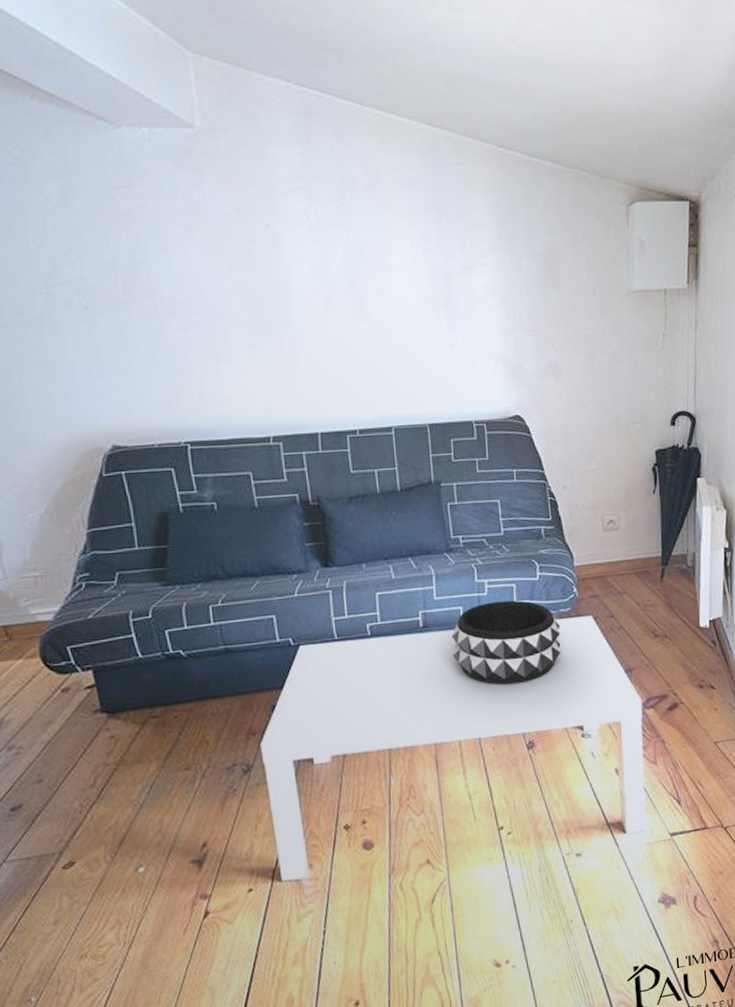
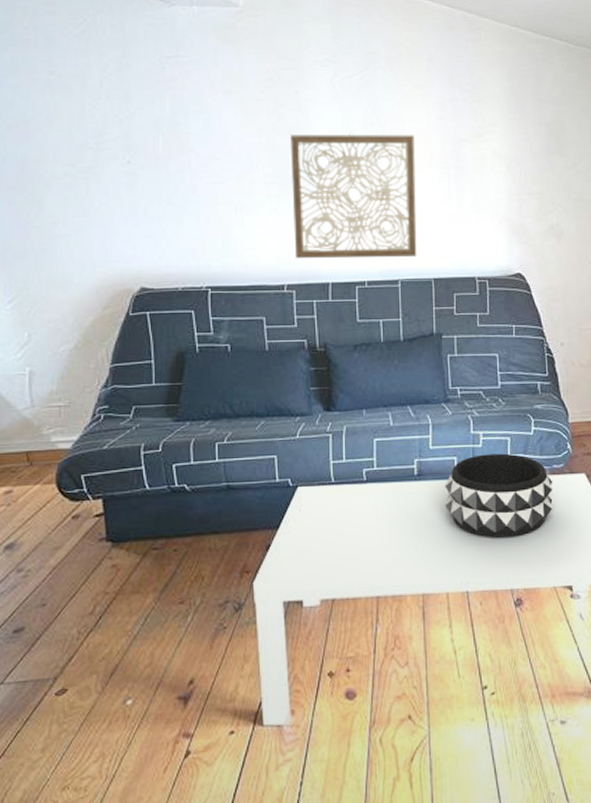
wall art: none [264,268,410,409] -> present [290,132,417,259]

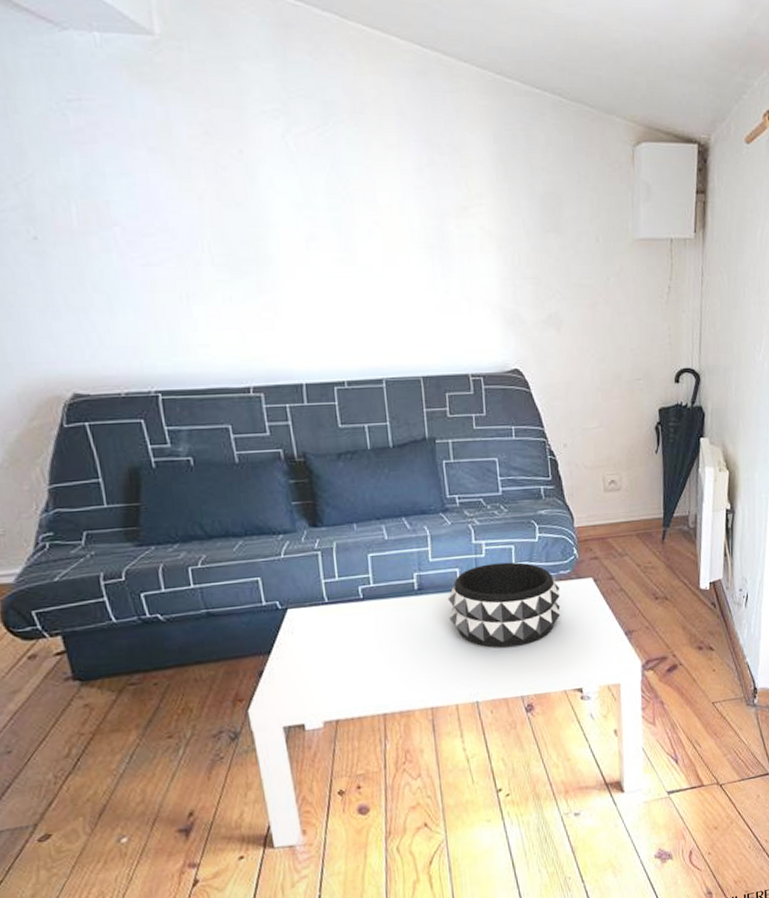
wall art: present [290,132,417,259] -> none [239,203,402,357]

